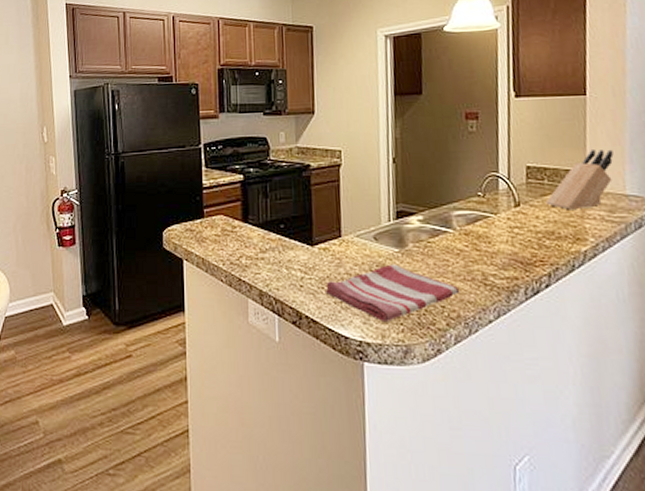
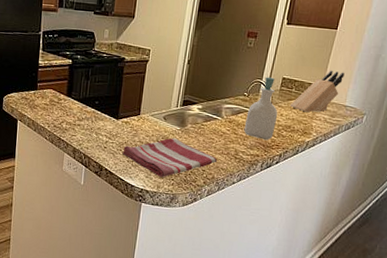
soap bottle: none [487,167,533,254] -> present [244,77,278,140]

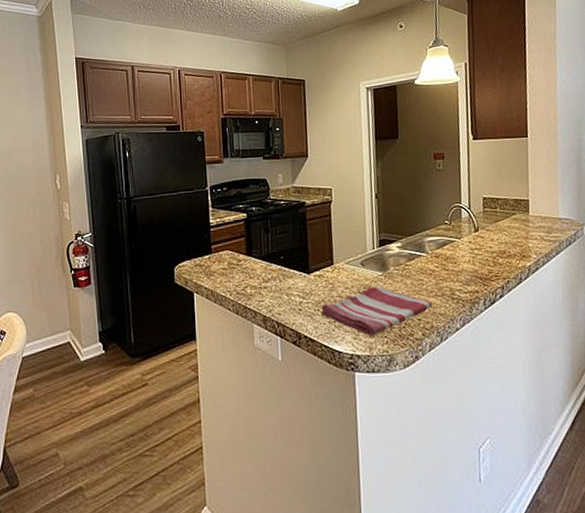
soap bottle: present [244,77,278,140] -> none [453,199,489,272]
knife block: present [289,70,345,113] -> none [498,181,549,233]

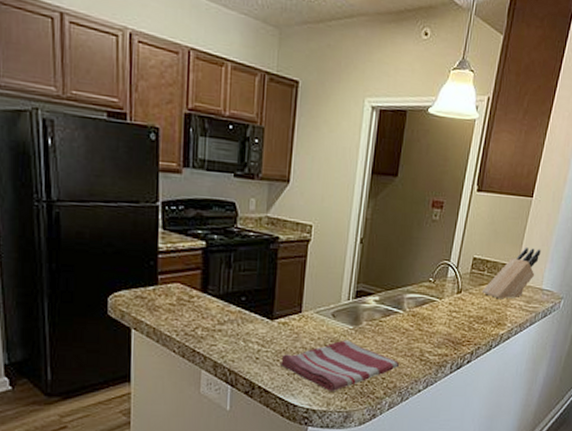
knife block: none [498,181,549,233] -> present [481,246,541,299]

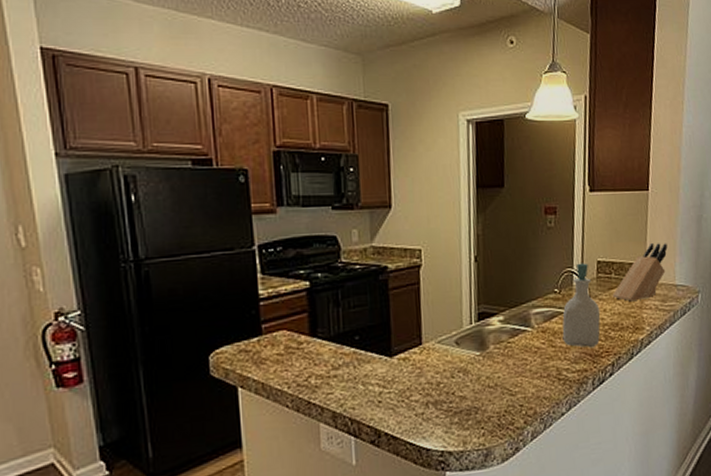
dish towel: present [281,340,400,391] -> none [406,368,537,428]
soap bottle: none [430,257,469,335] -> present [562,263,601,347]

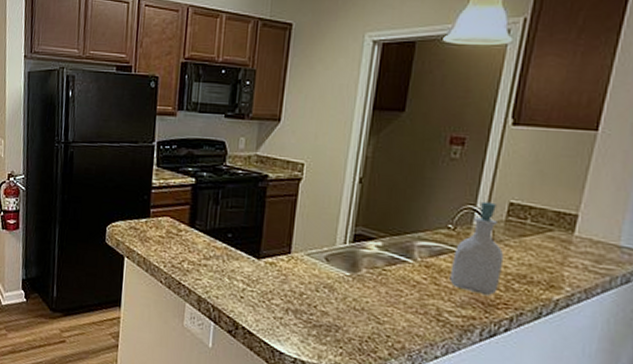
knife block: present [612,242,668,302] -> none [523,191,615,256]

